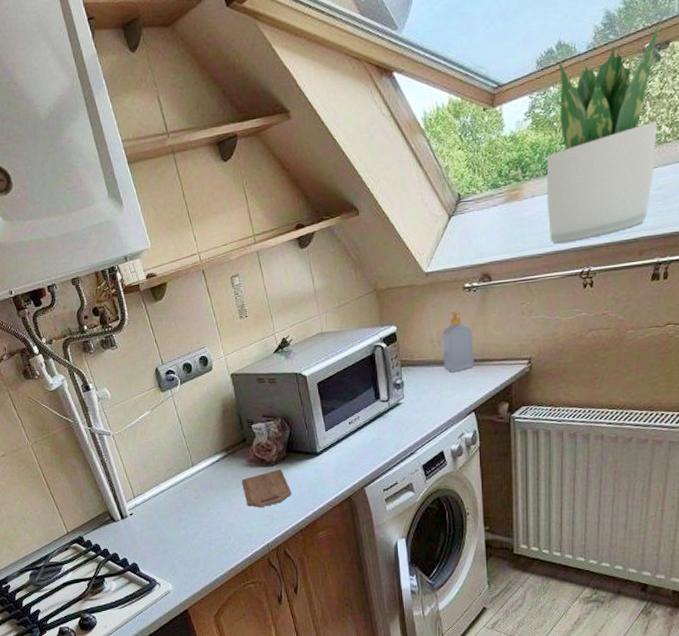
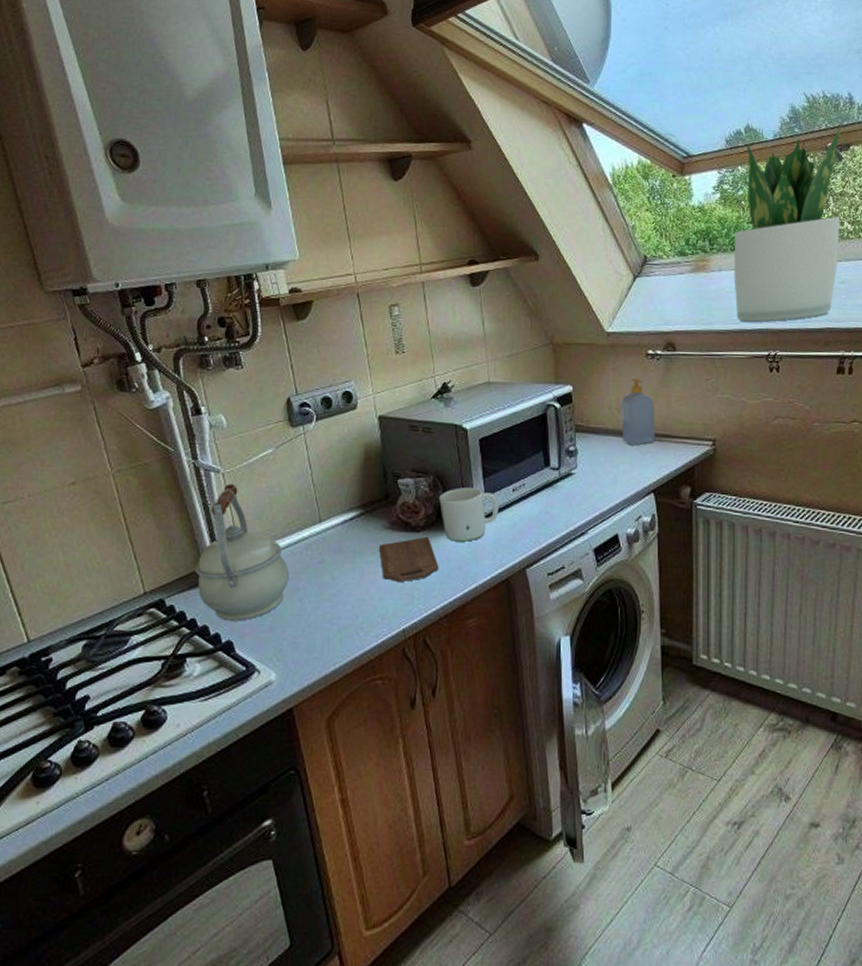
kettle: none [101,442,174,549] -> present [194,483,289,621]
mug: none [287,425,338,471] -> present [439,487,498,542]

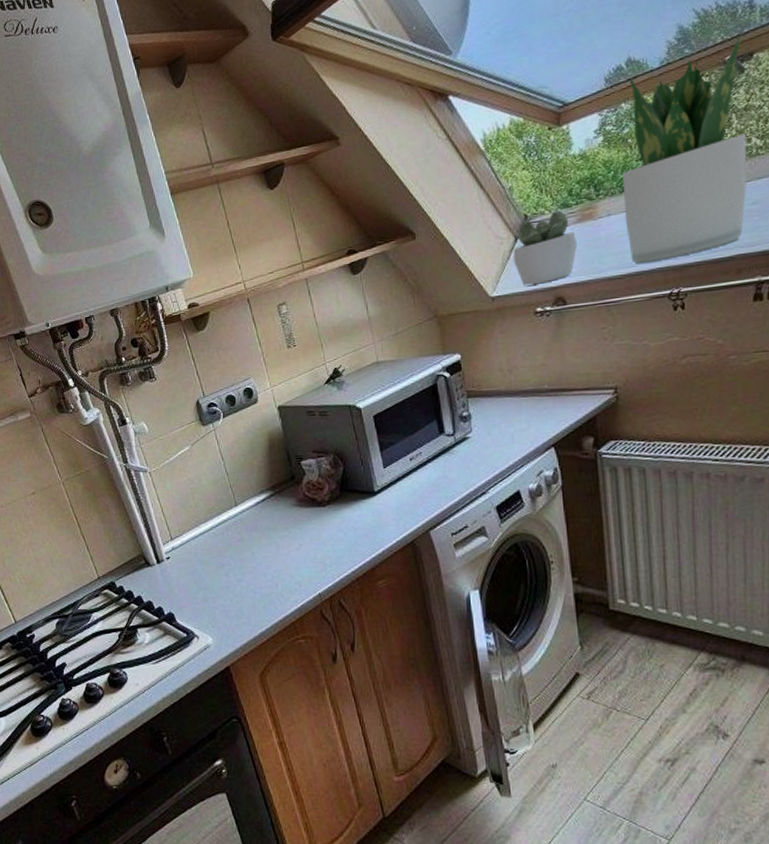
kettle: present [194,483,289,621] -> none [136,479,215,596]
cutting board: present [378,536,439,582] -> none [289,509,347,552]
mug: present [439,487,498,542] -> none [341,461,398,512]
soap bottle: present [620,377,656,446] -> none [511,336,552,404]
succulent plant: none [630,257,690,327] -> present [513,210,577,286]

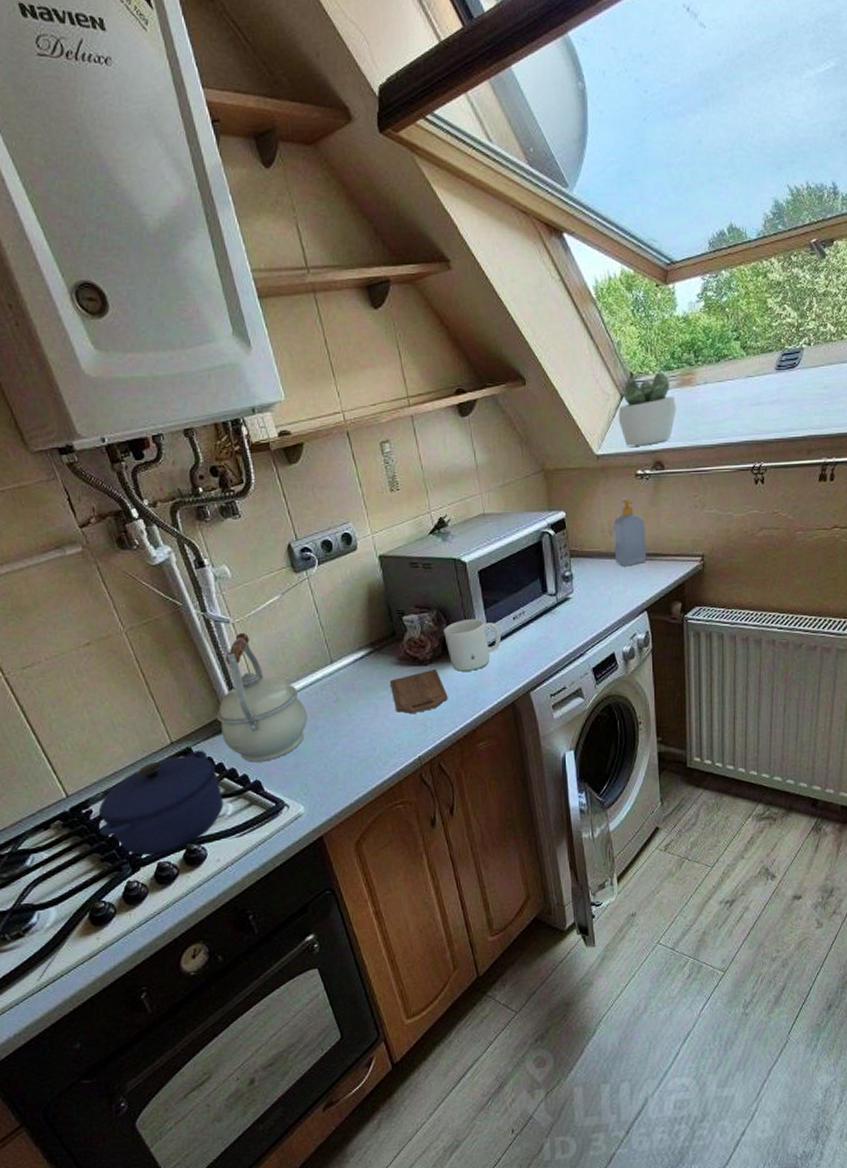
cooking pot: none [39,584,142,677] -> present [98,750,224,856]
kettle: none [136,479,215,596] -> present [216,632,308,763]
cutting board: none [289,509,347,552] -> present [389,668,448,713]
mug: none [341,461,398,512] -> present [444,619,501,672]
soap bottle: none [511,336,552,404] -> present [612,499,647,567]
planter: present [622,28,747,263] -> none [719,213,828,434]

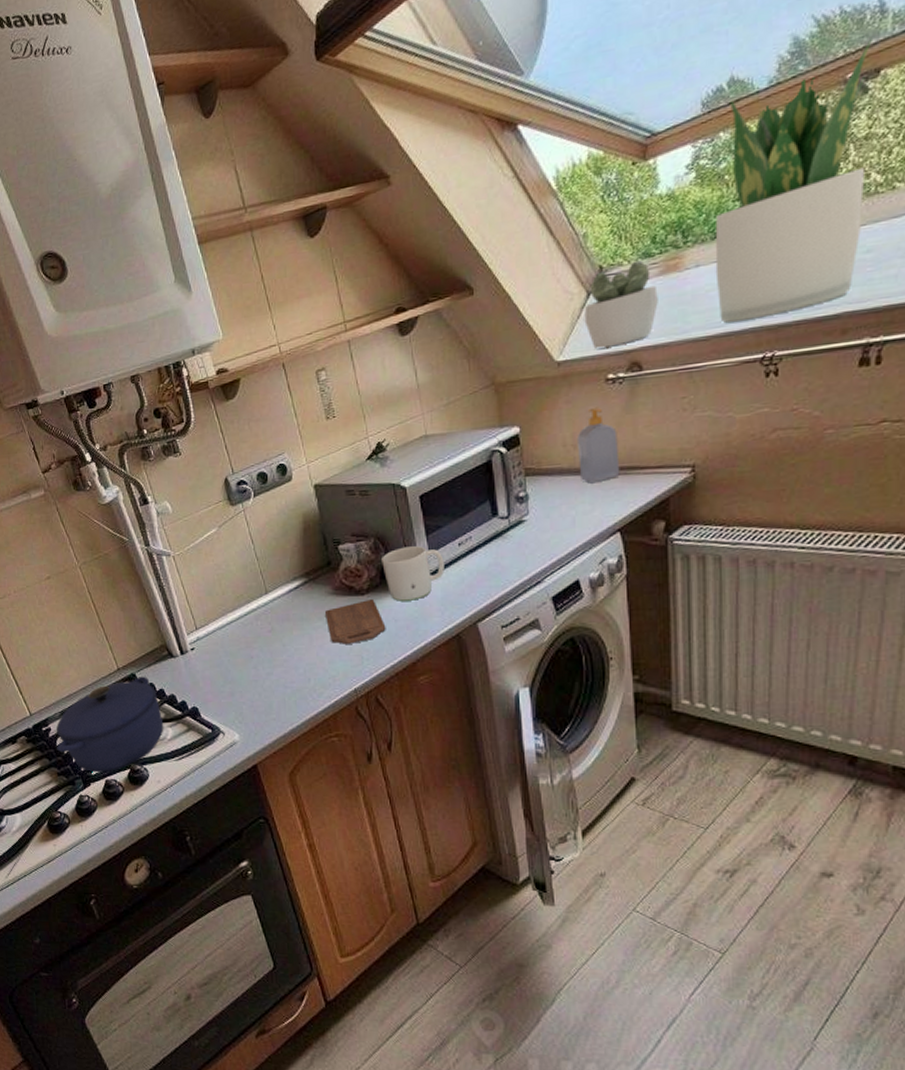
kettle: present [216,632,308,763] -> none [158,564,243,690]
planter: none [719,213,828,434] -> present [715,38,872,323]

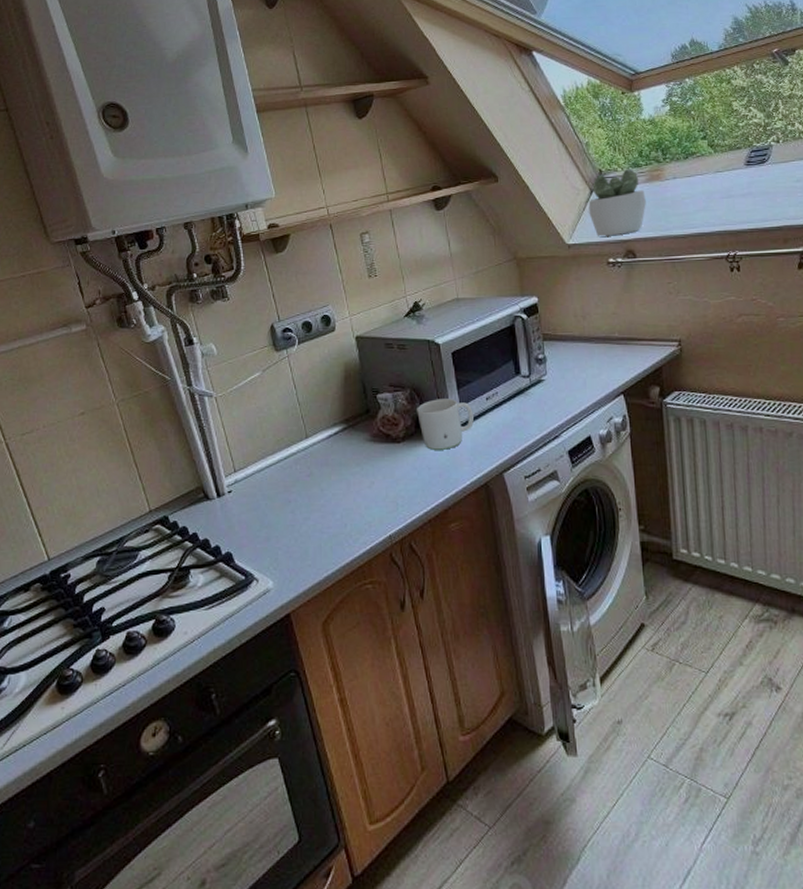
cooking pot: present [56,676,164,773] -> none [75,519,195,624]
cutting board: present [324,598,386,644] -> none [362,446,420,490]
soap bottle: present [576,407,620,484] -> none [585,285,622,351]
planter: present [715,38,872,323] -> none [686,27,792,225]

